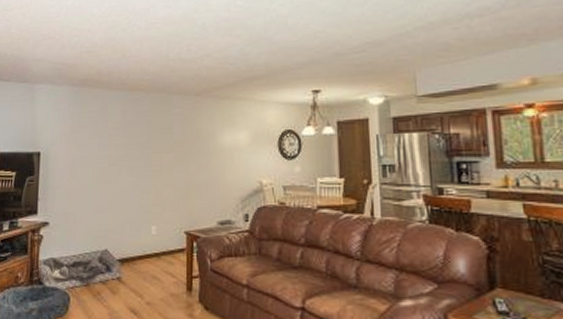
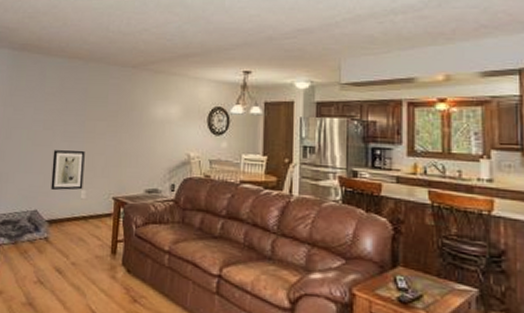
wall art: none [120,184,153,228] -> present [51,150,85,191]

